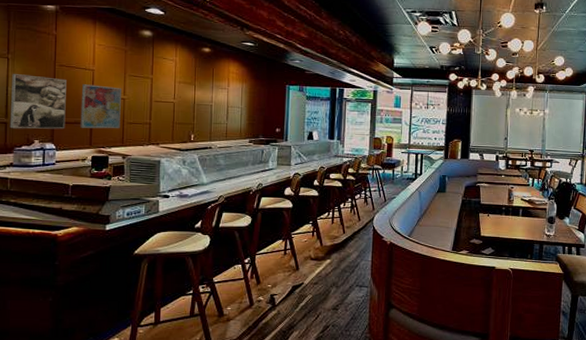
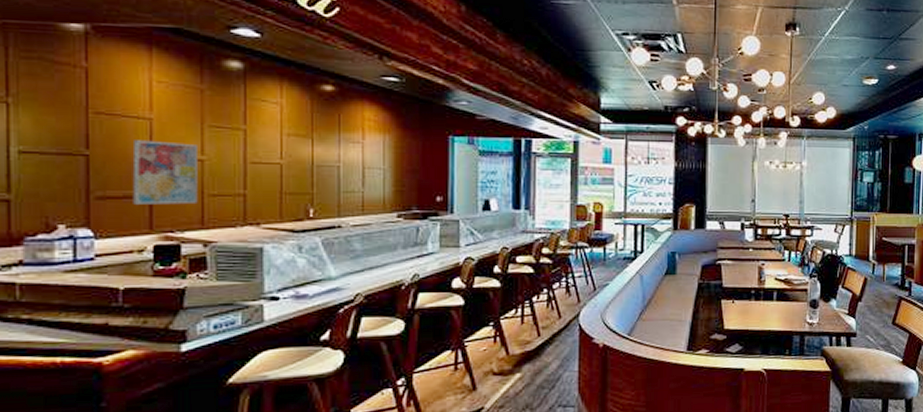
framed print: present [9,74,67,129] -> none [14,127,109,209]

